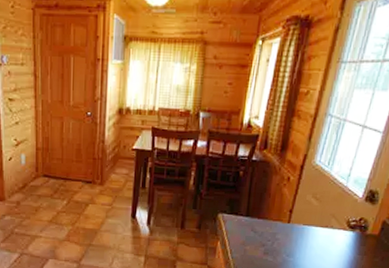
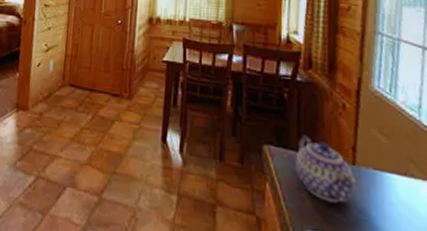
teapot: none [242,203,289,251] -> present [295,135,357,204]

